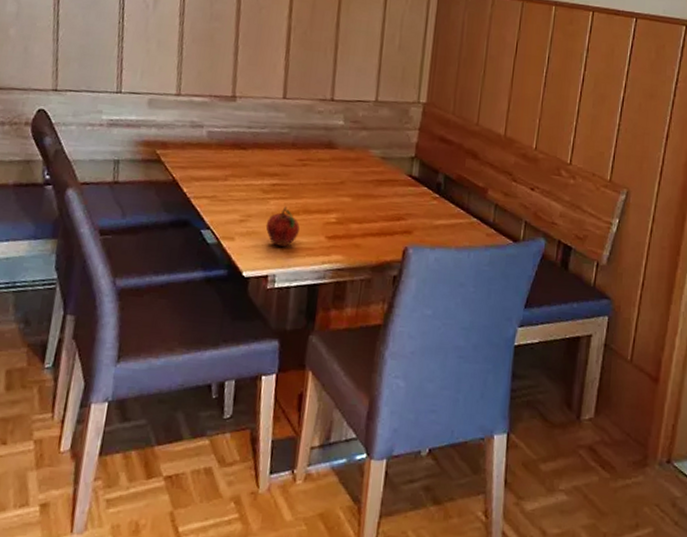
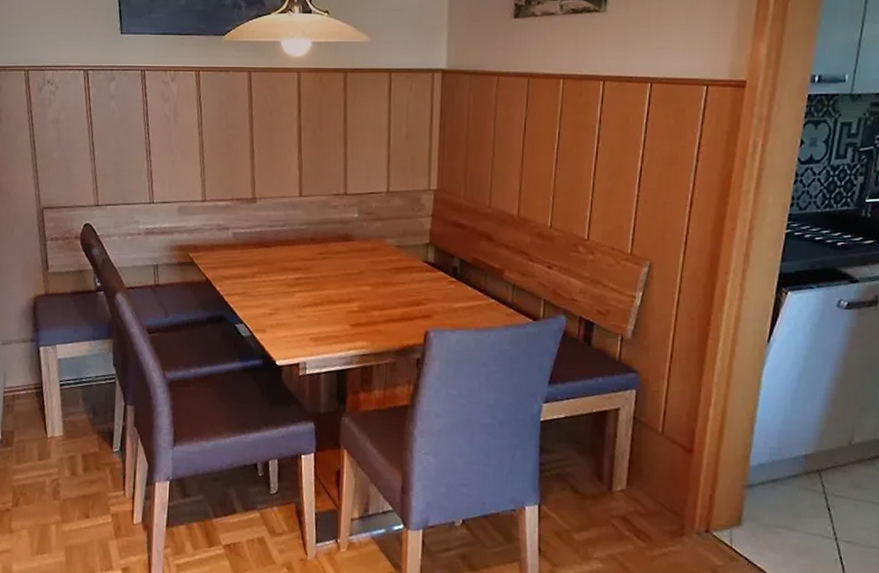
fruit: present [265,205,300,247] -> none [293,297,324,336]

